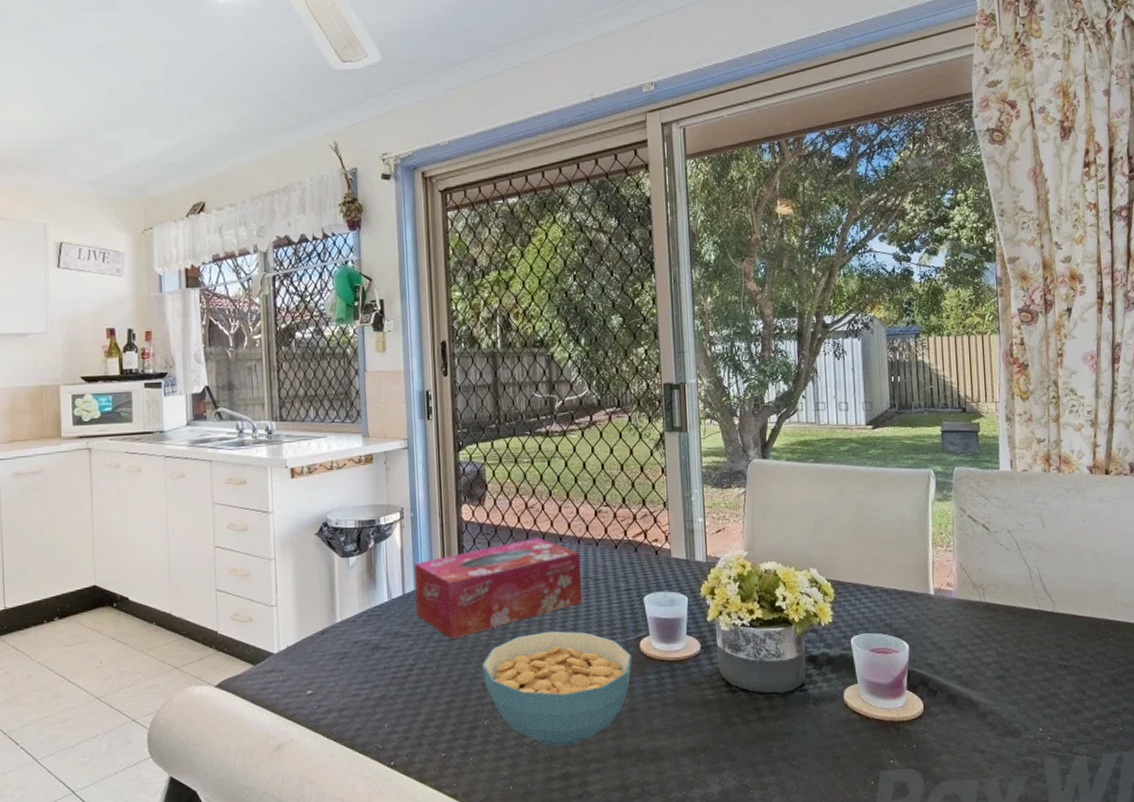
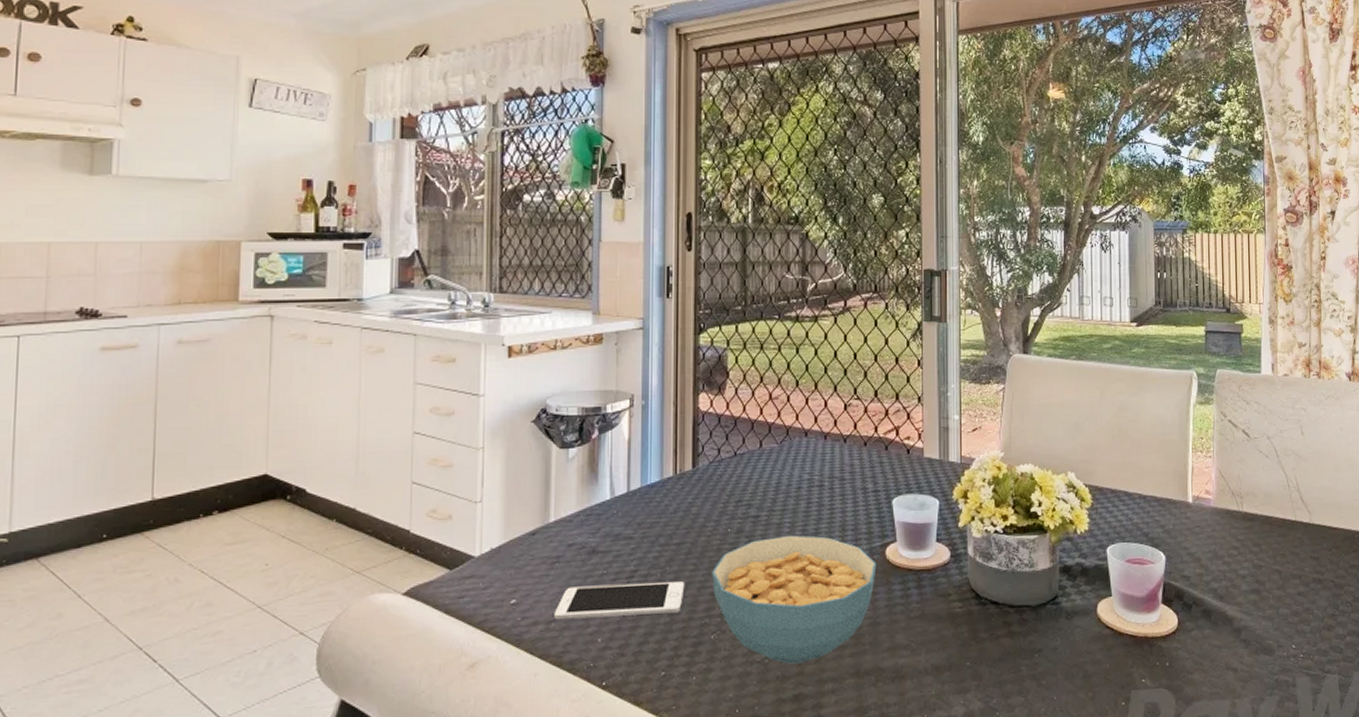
cell phone: none [345,673,459,708] -> present [554,581,685,620]
tissue box: present [414,537,582,639] -> none [642,431,826,543]

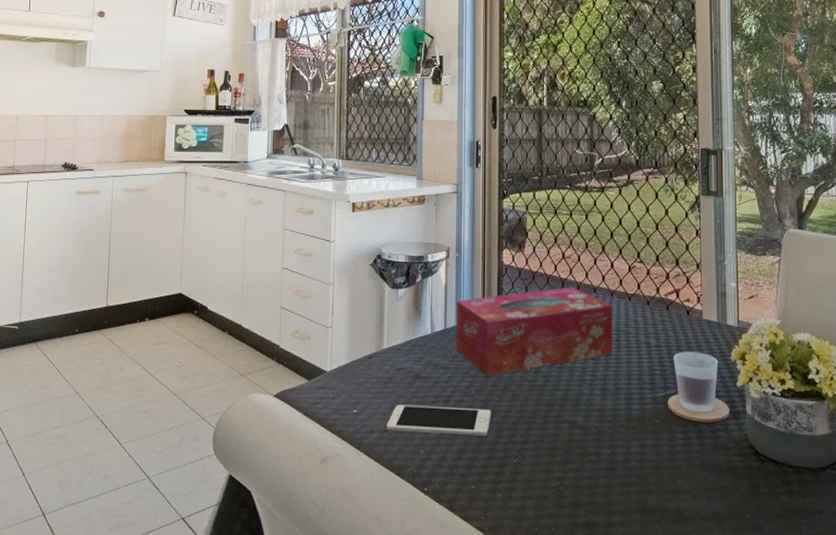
tissue box: none [642,431,826,543] -> present [456,286,613,376]
cereal bowl: present [712,535,877,664] -> none [514,378,660,494]

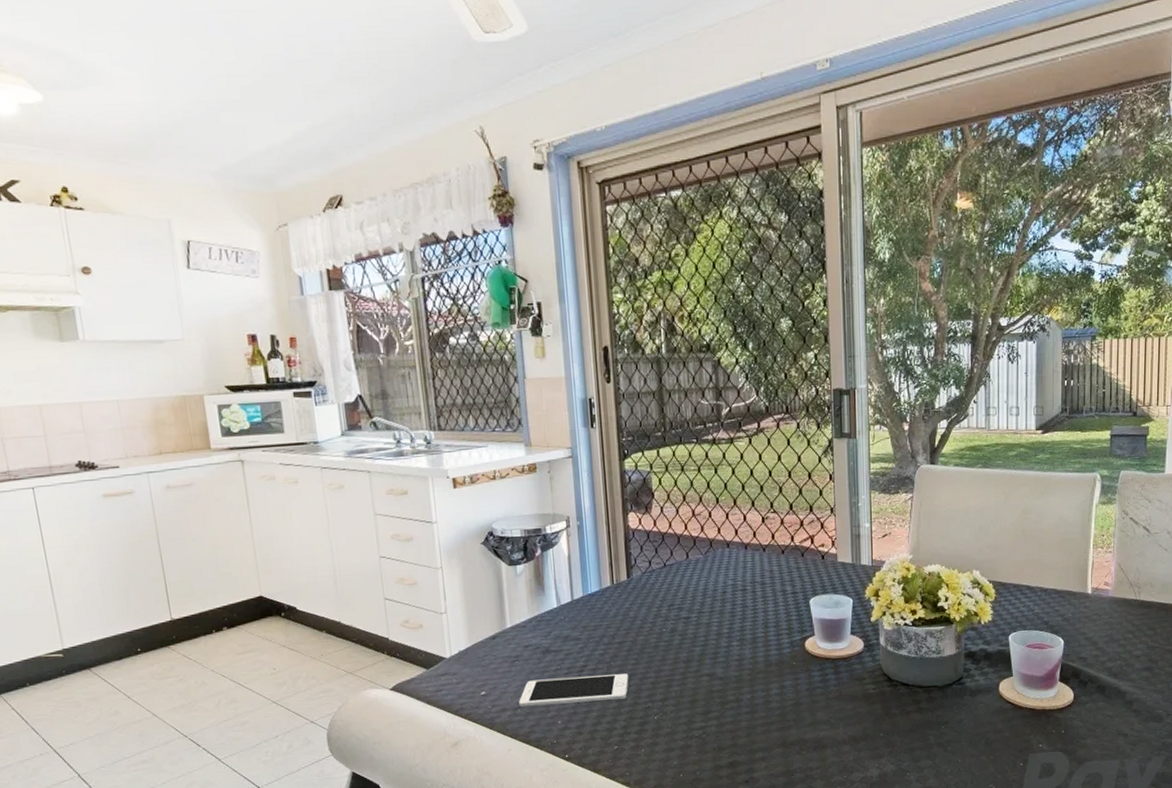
tissue box: present [456,286,613,376] -> none [582,544,749,642]

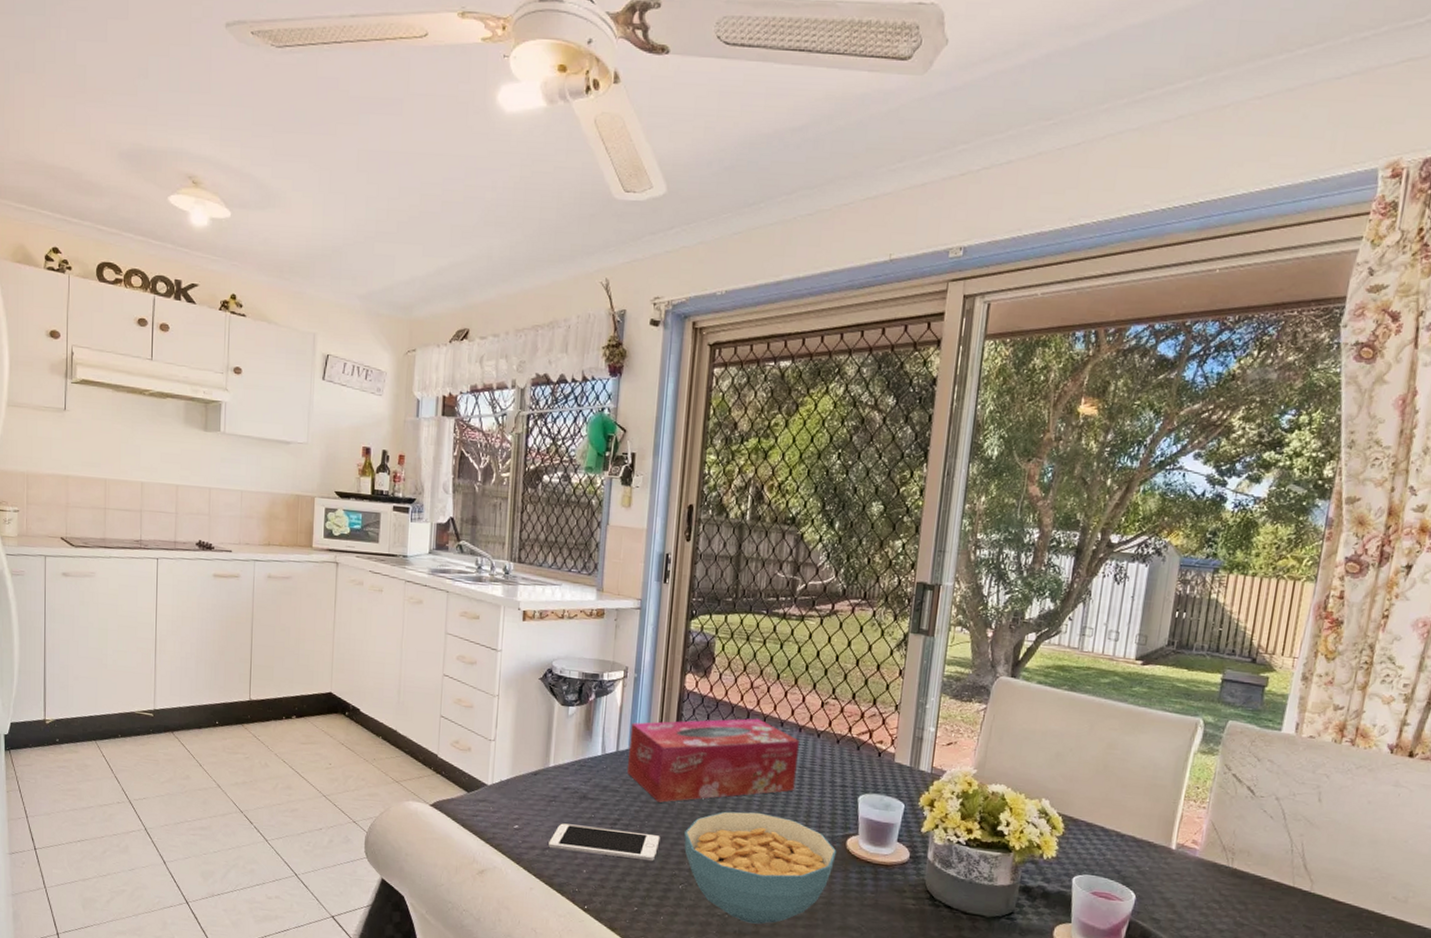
tissue box: none [582,544,749,642] -> present [627,718,799,803]
cereal bowl: none [651,632,798,738] -> present [684,811,837,924]

